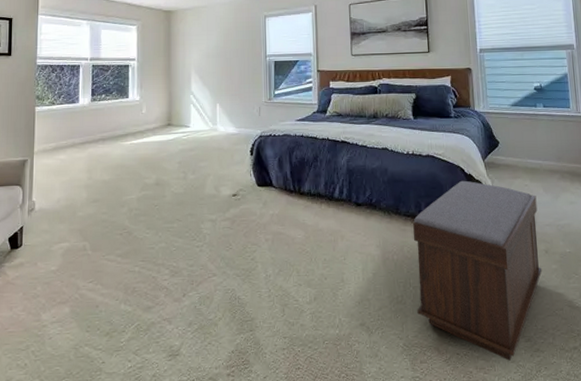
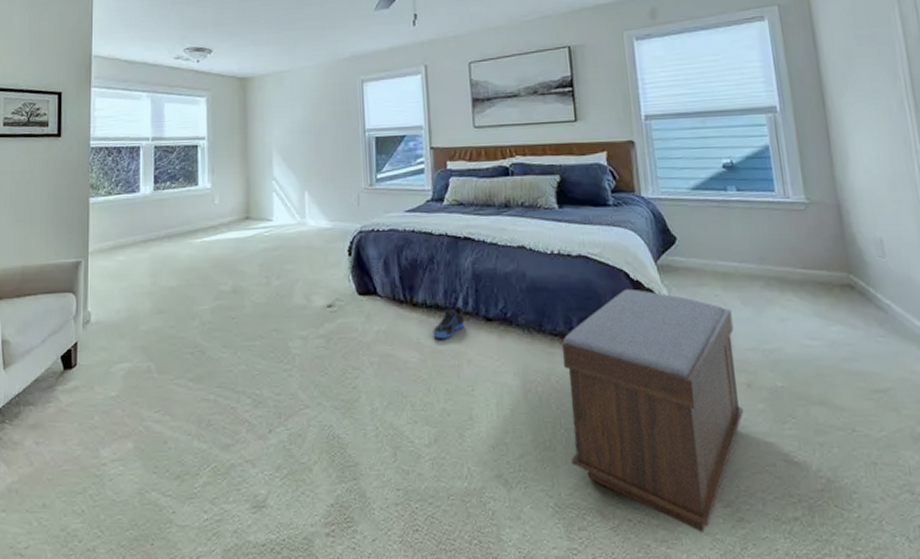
sneaker: none [315,194,340,221] -> present [433,305,465,340]

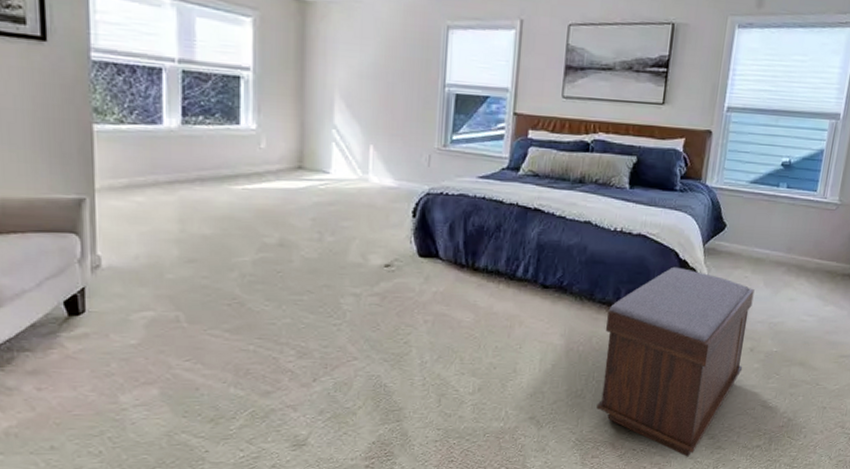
sneaker: present [433,305,465,340] -> none [490,272,523,303]

